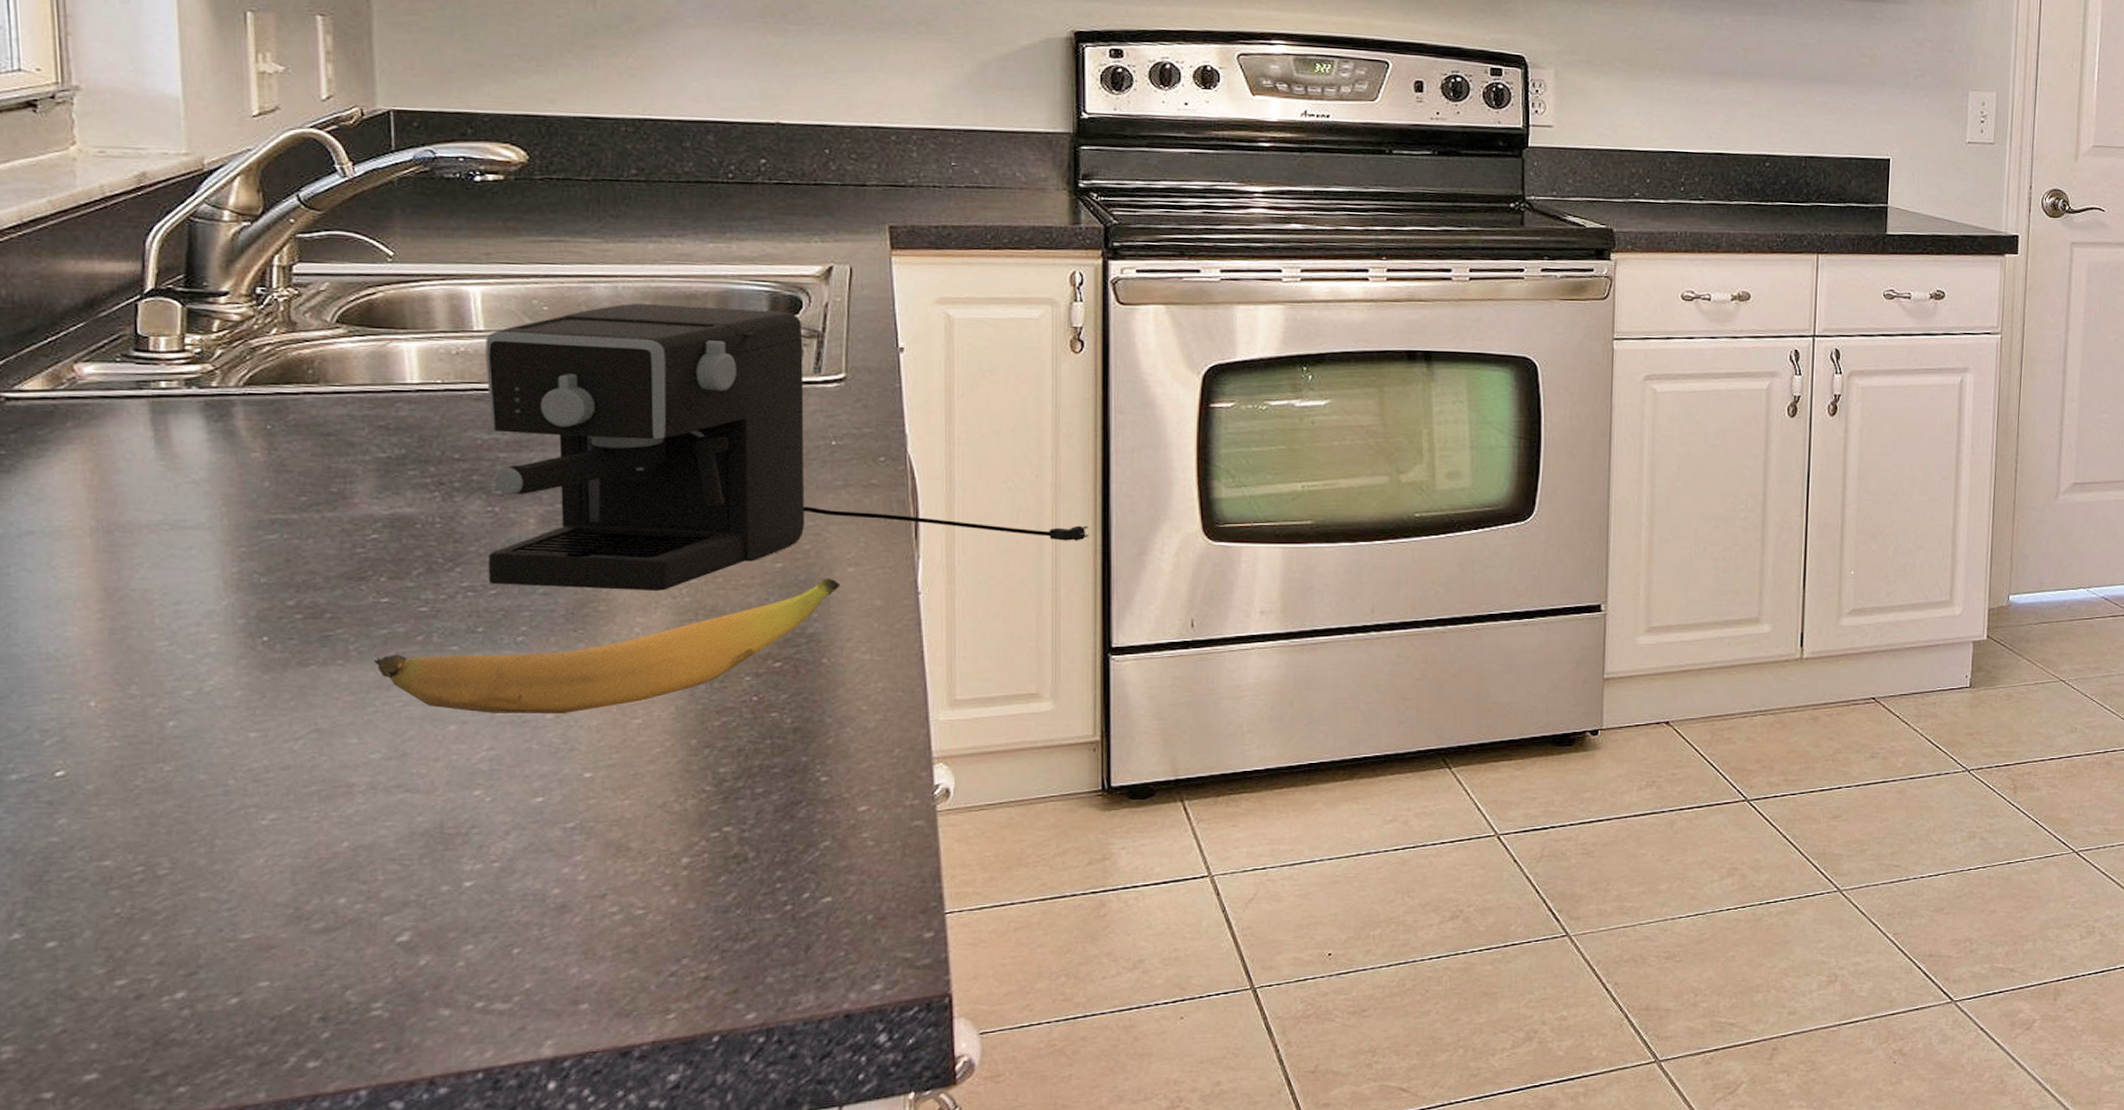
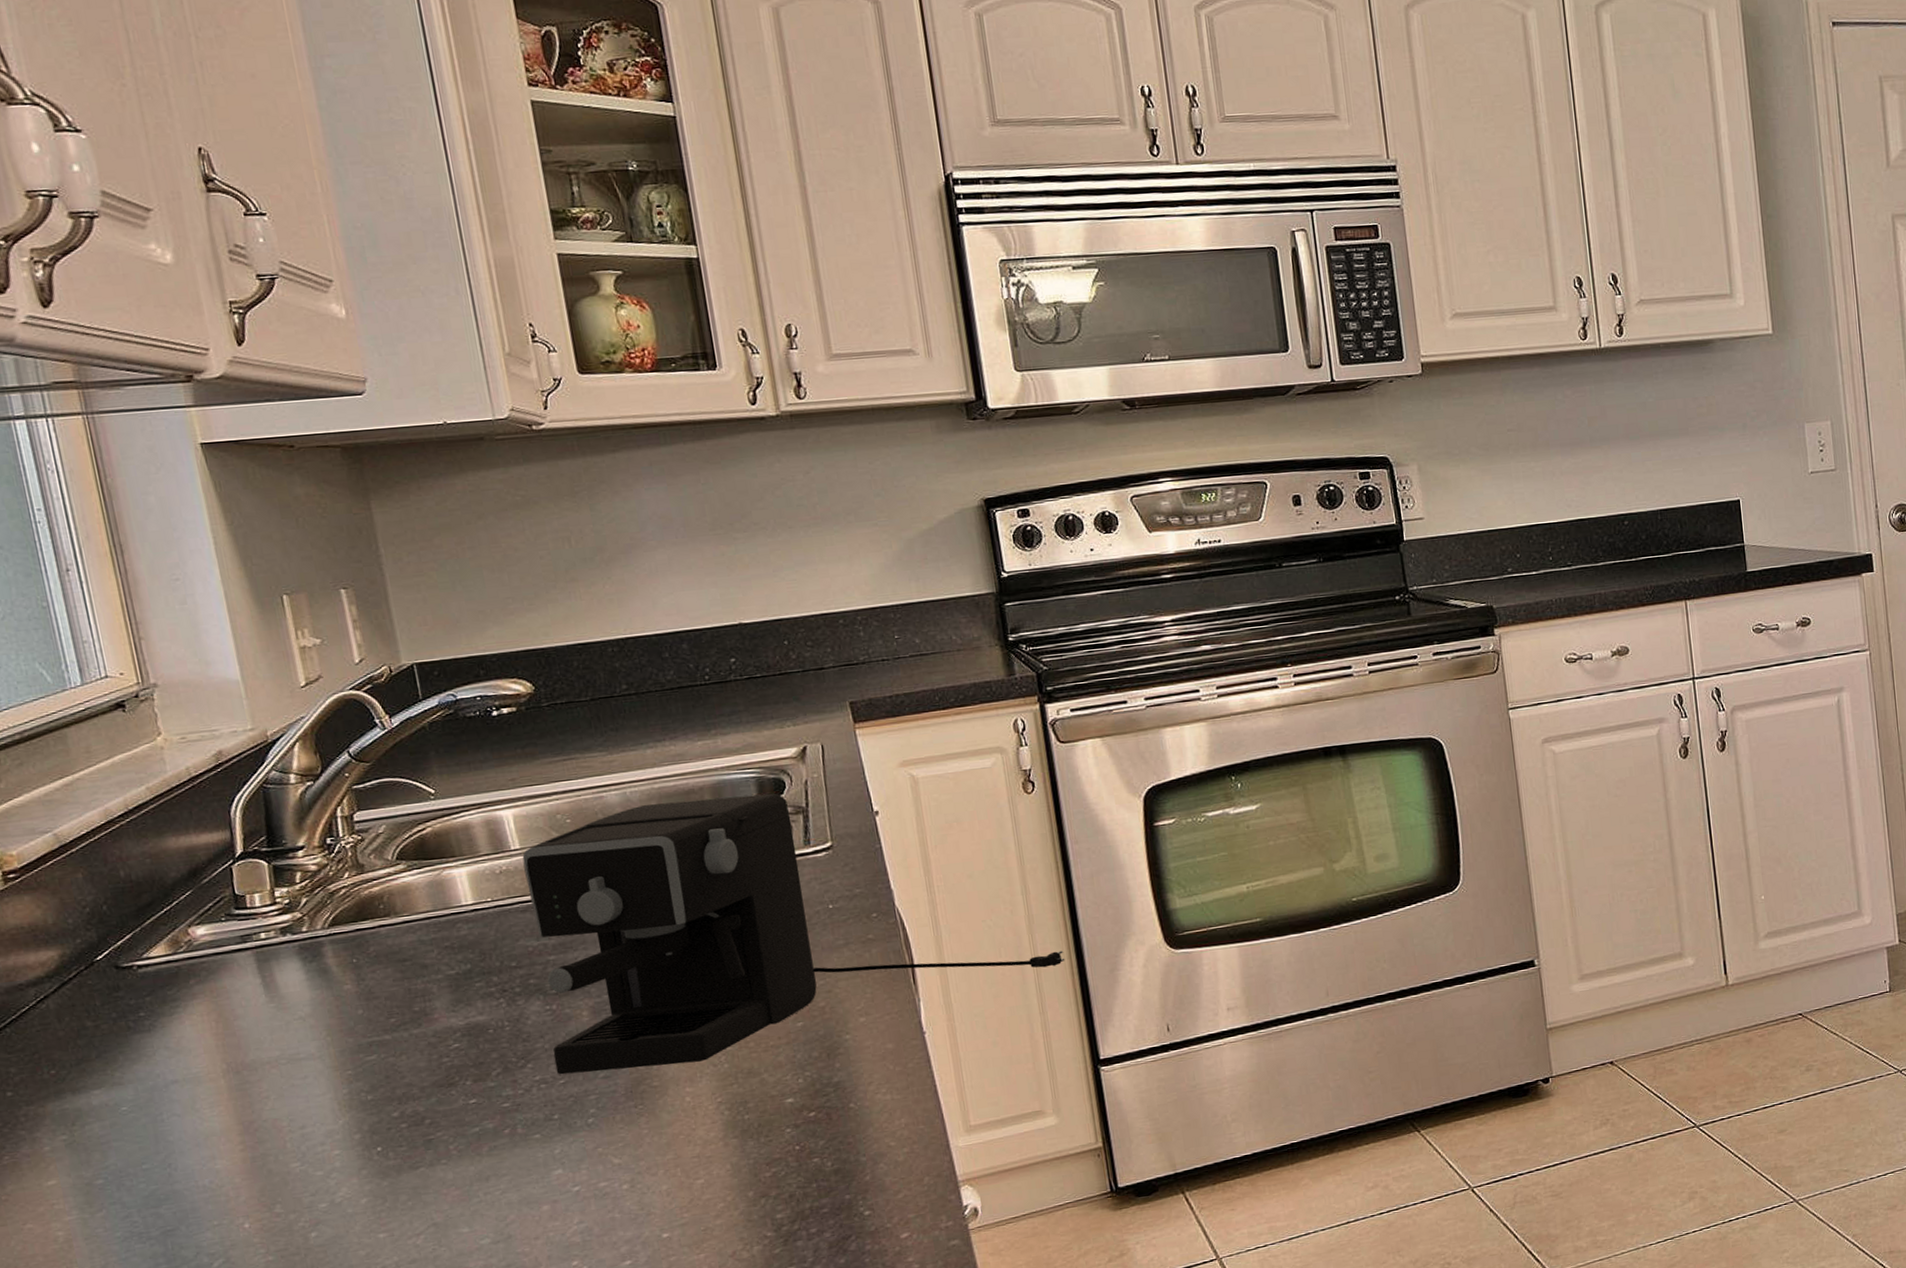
banana: present [373,578,841,713] -> none [471,1029,856,1192]

